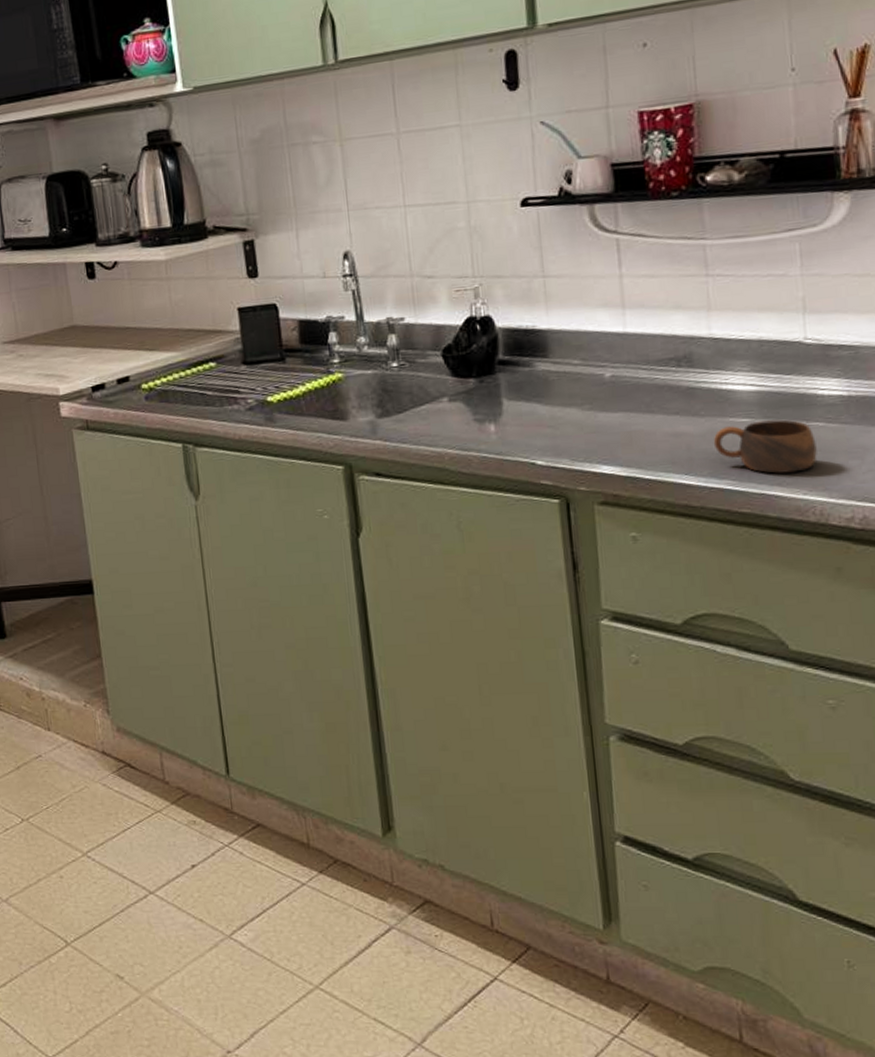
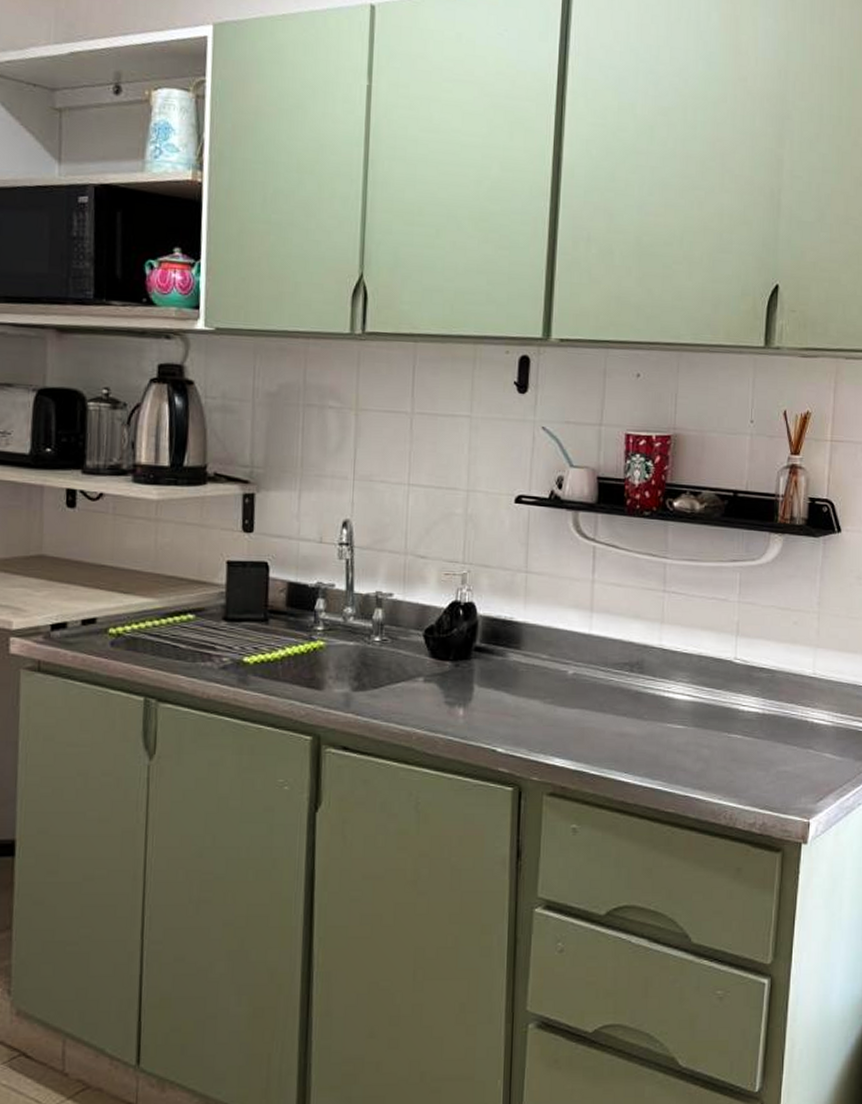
cup: present [713,419,817,474] -> none [651,729,734,778]

